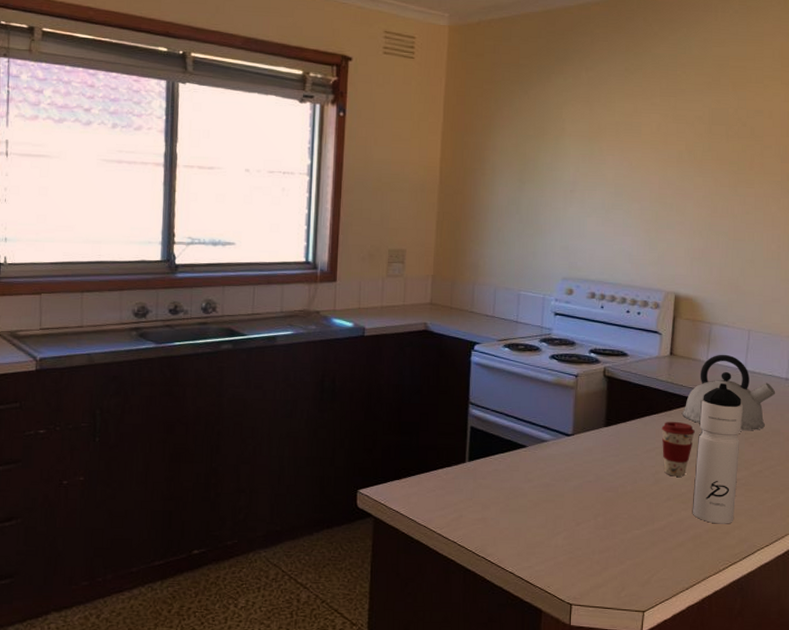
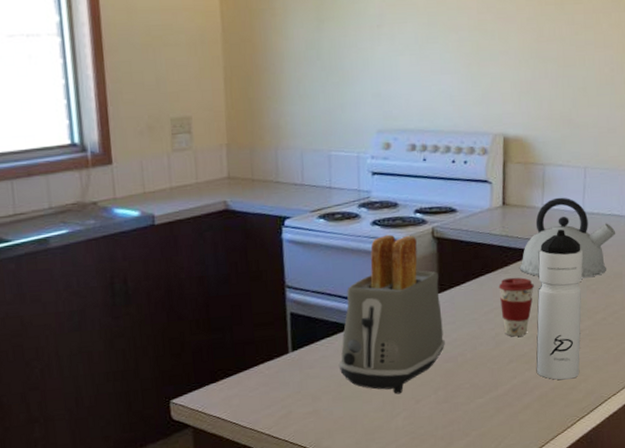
toaster: none [509,368,608,515] -> present [338,234,445,395]

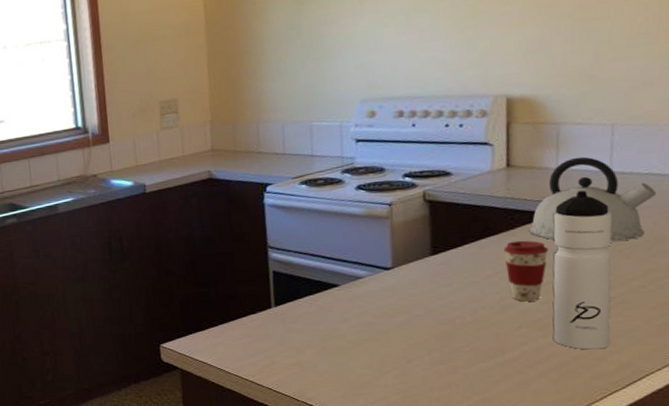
toaster: present [338,234,445,395] -> none [322,198,440,353]

